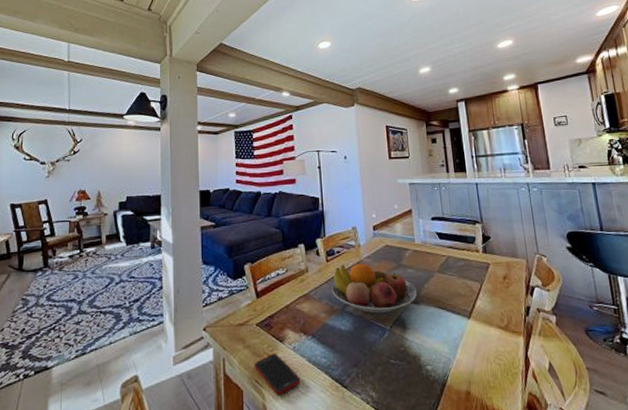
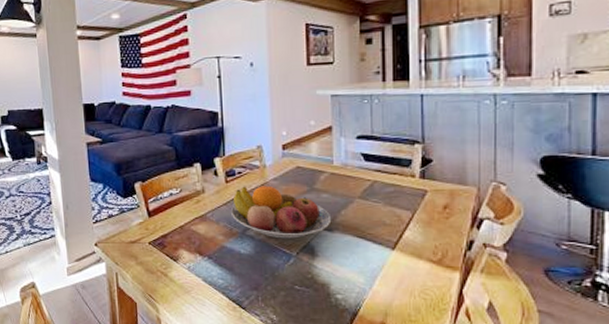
cell phone: present [254,353,301,397] -> none [147,271,196,311]

